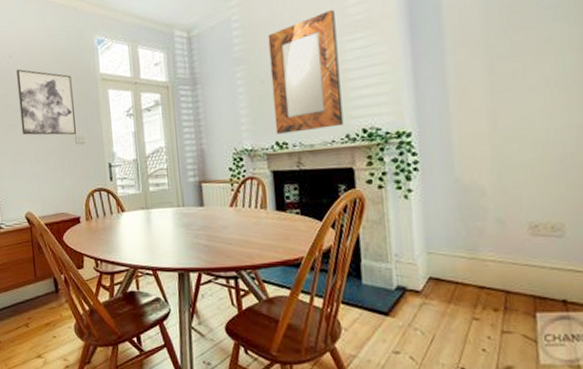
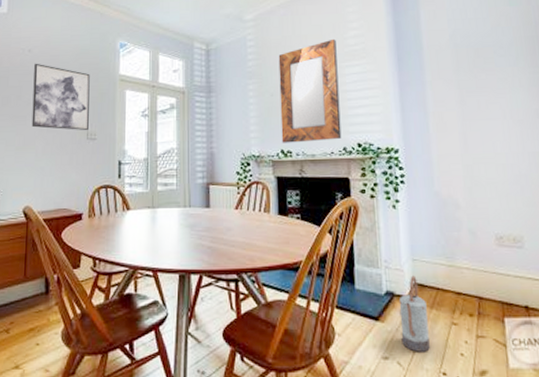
watering can: none [411,269,447,347] -> present [399,275,430,352]

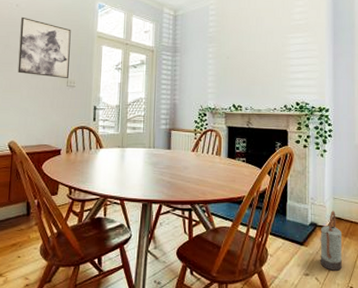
home mirror: present [278,38,342,143] -> none [234,13,284,99]

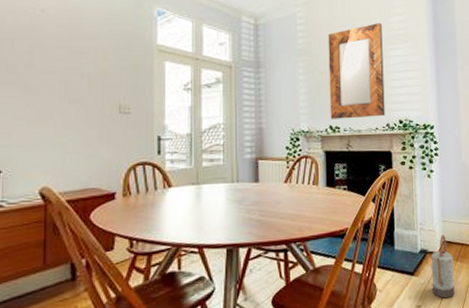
wall art: present [17,16,71,79] -> none [48,25,121,104]
home mirror: none [234,13,284,99] -> present [328,22,385,119]

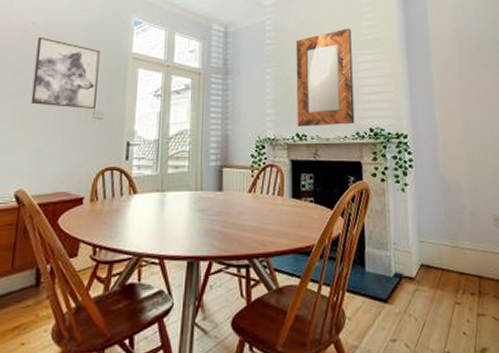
wall art: none [48,25,121,104] -> present [31,36,100,110]
watering can: present [431,234,455,299] -> none [406,257,435,333]

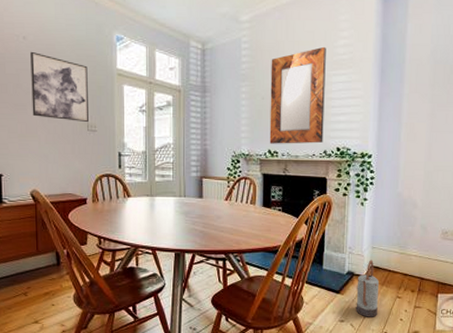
watering can: none [406,257,435,333] -> present [356,260,379,317]

